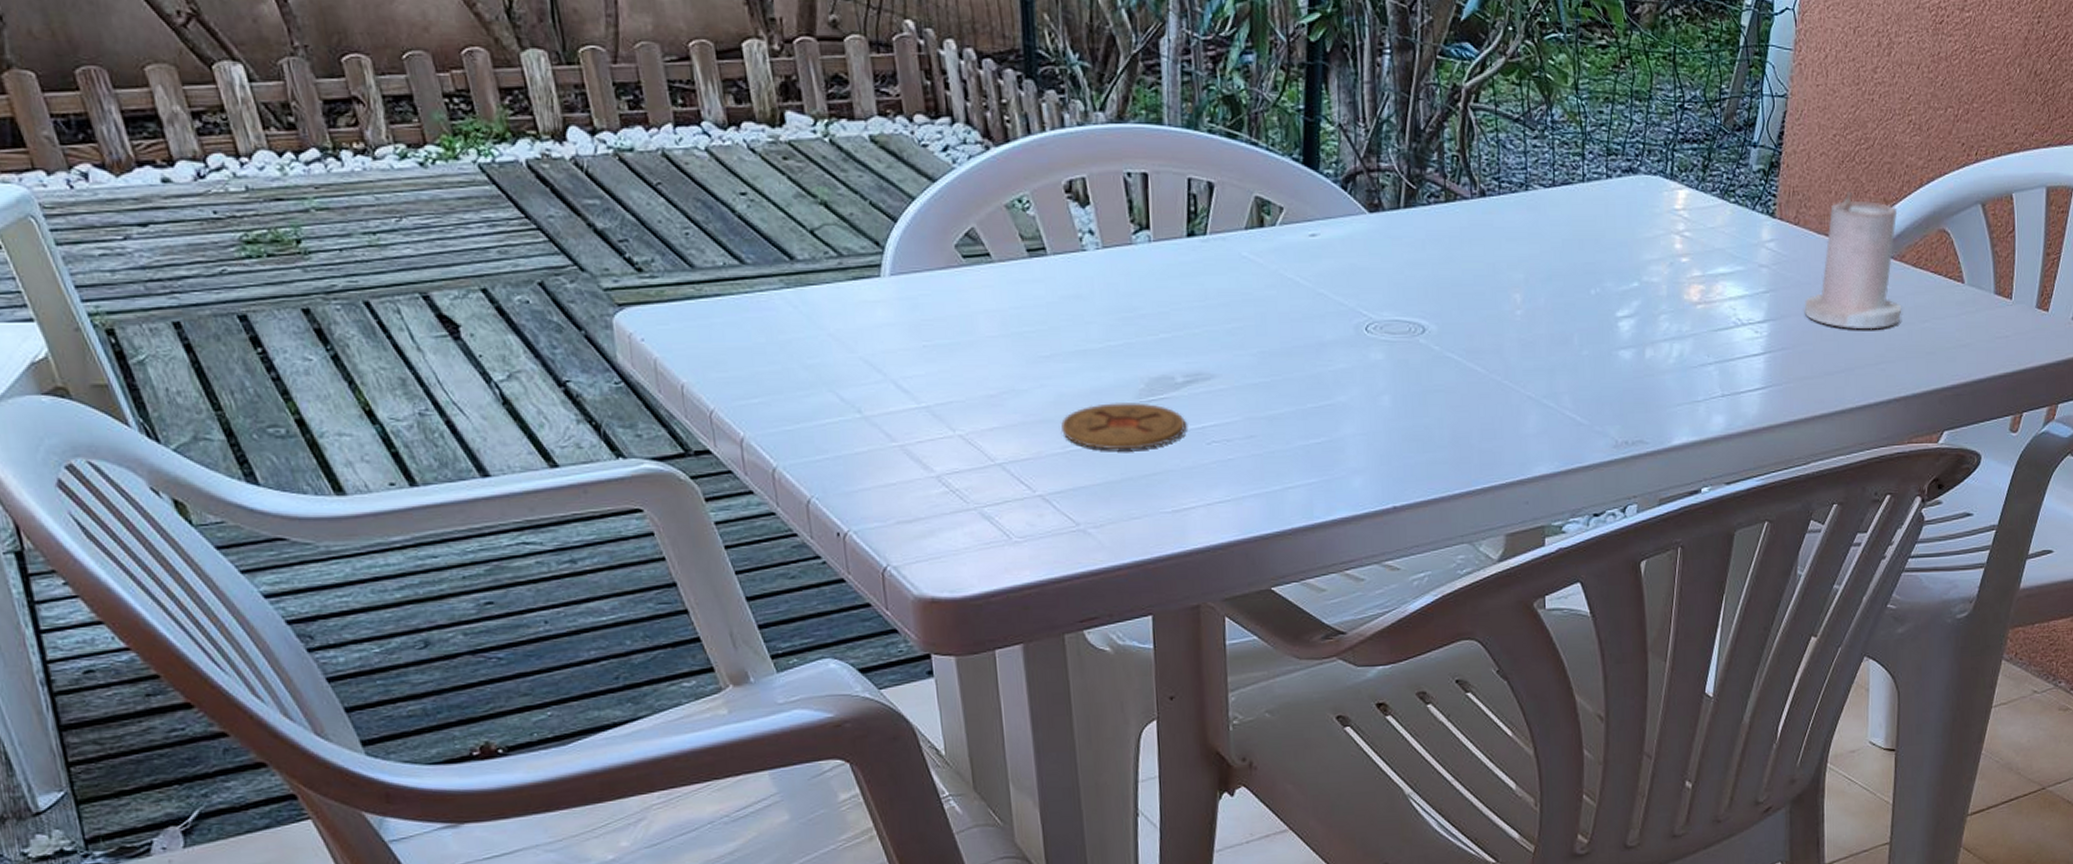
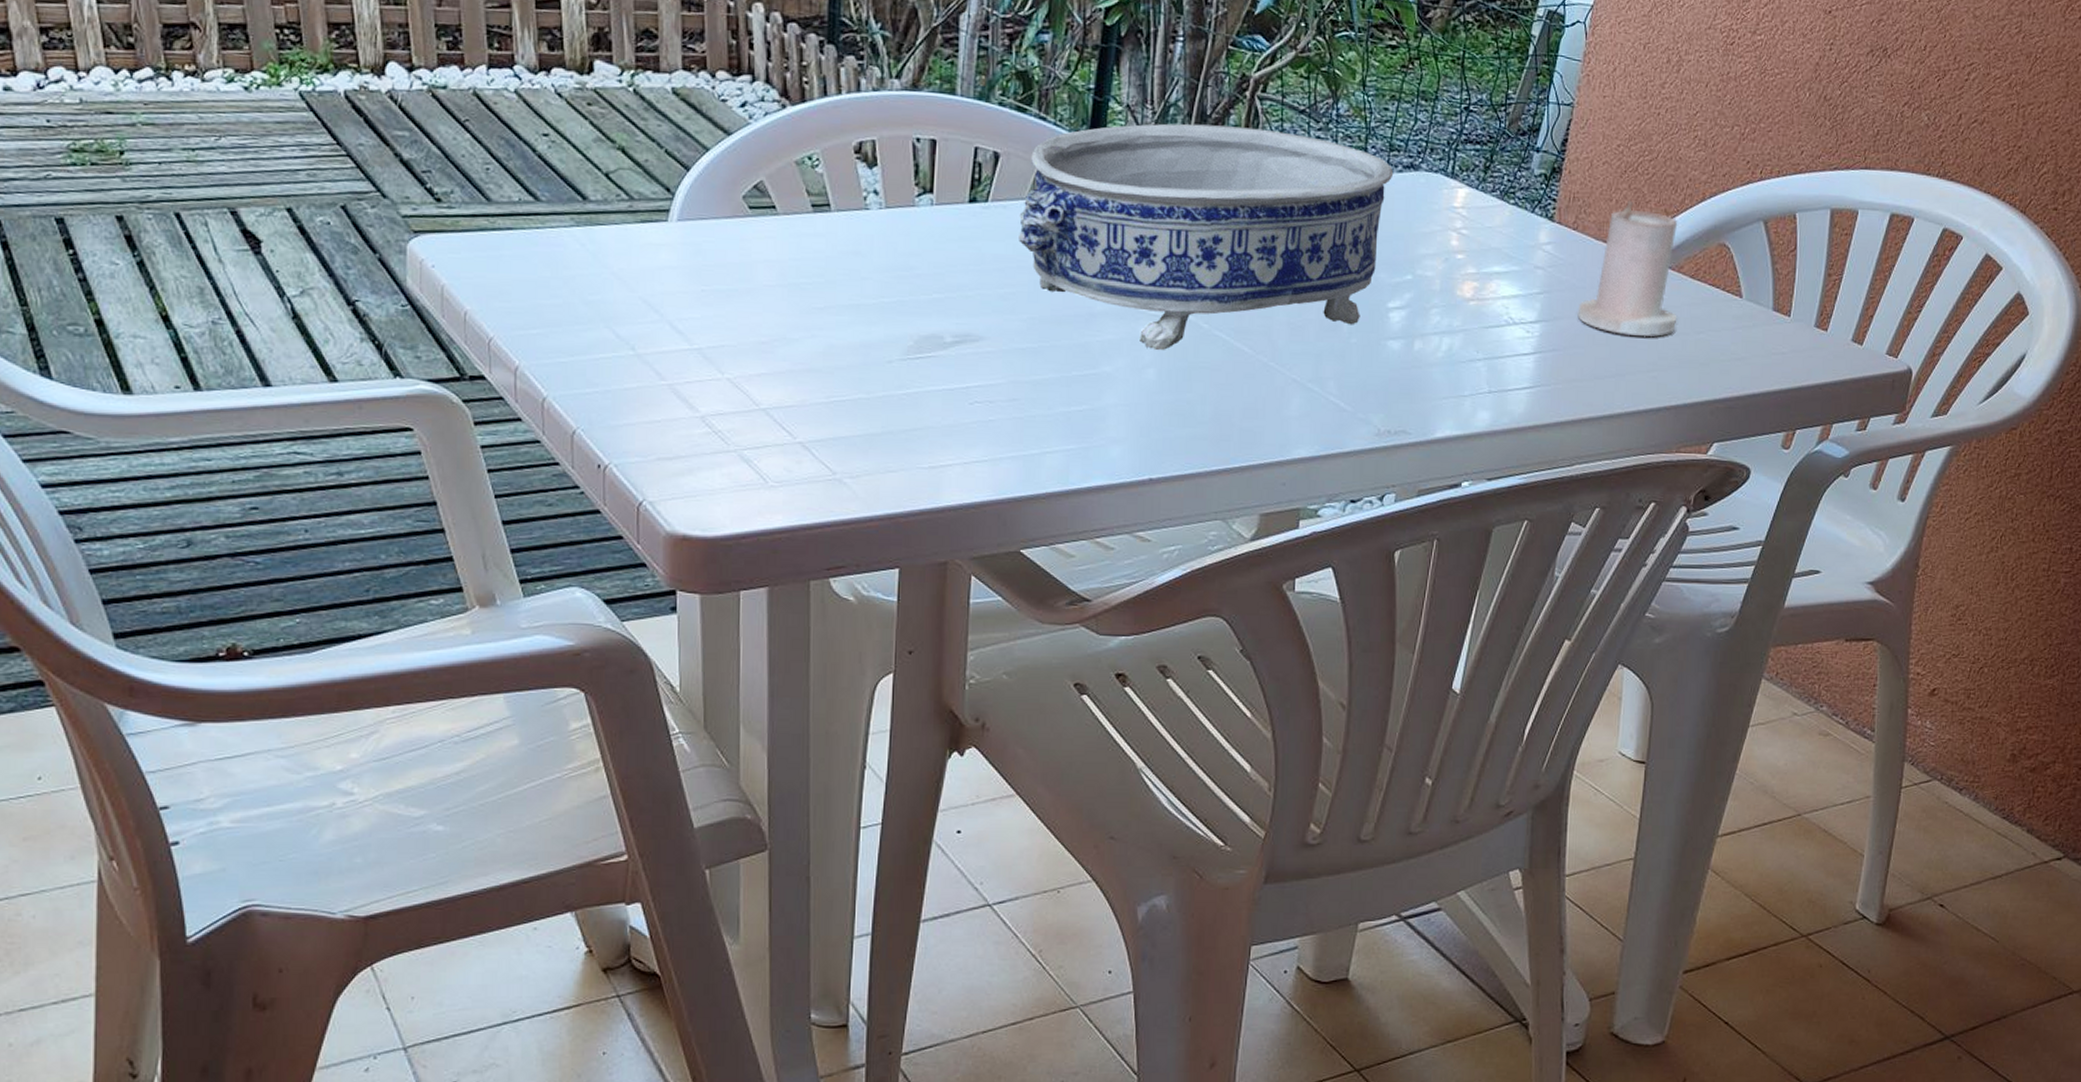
coaster: present [1061,402,1187,450] -> none [828,357,951,404]
decorative bowl: none [1239,140,1613,376] -> present [1019,123,1394,350]

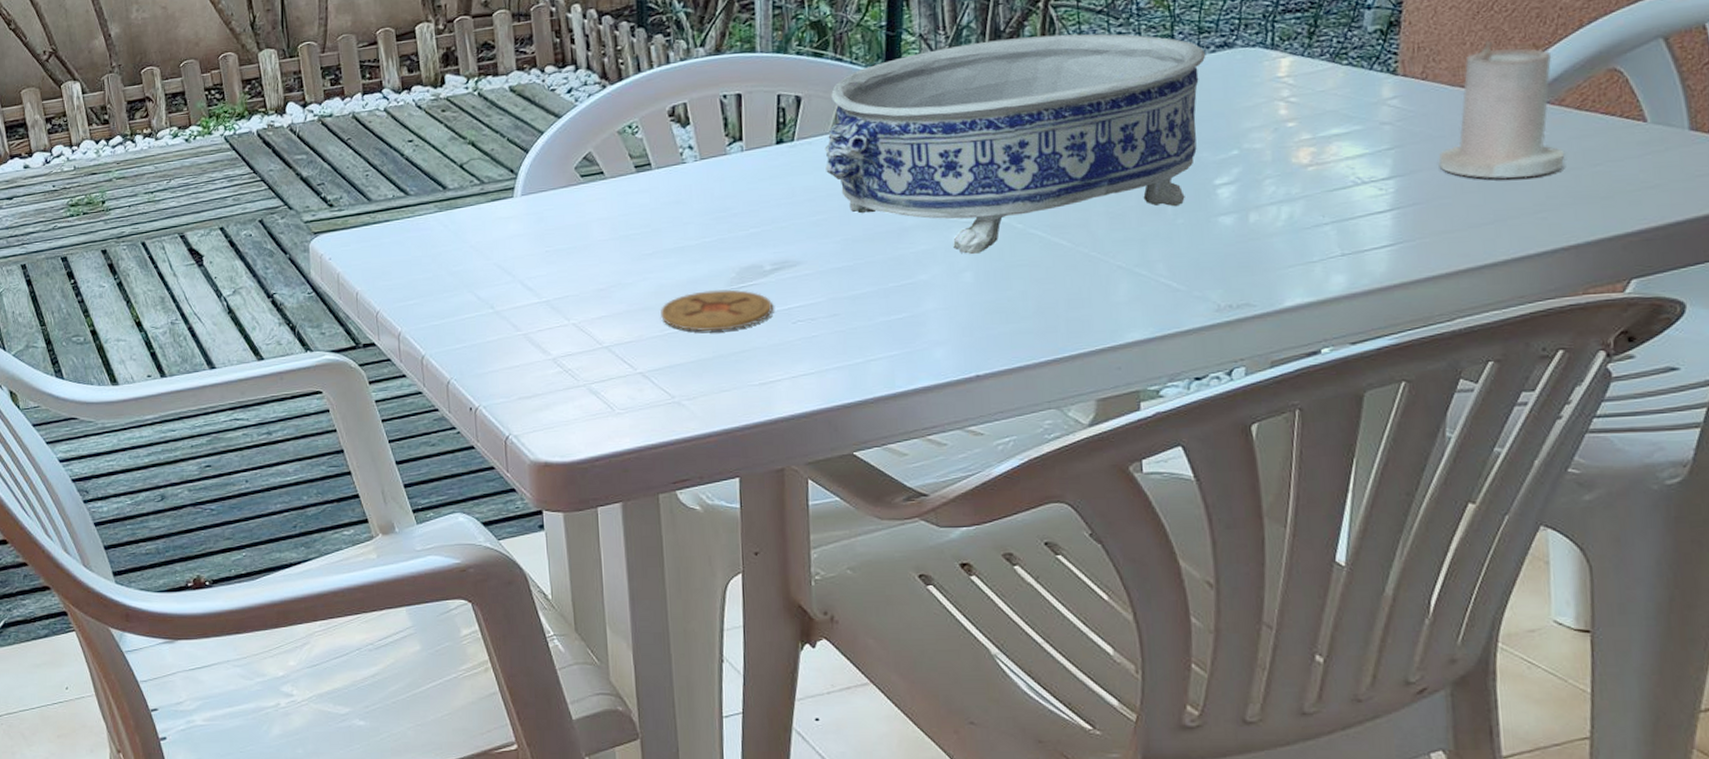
coaster: none [828,357,951,404] -> present [661,289,774,331]

